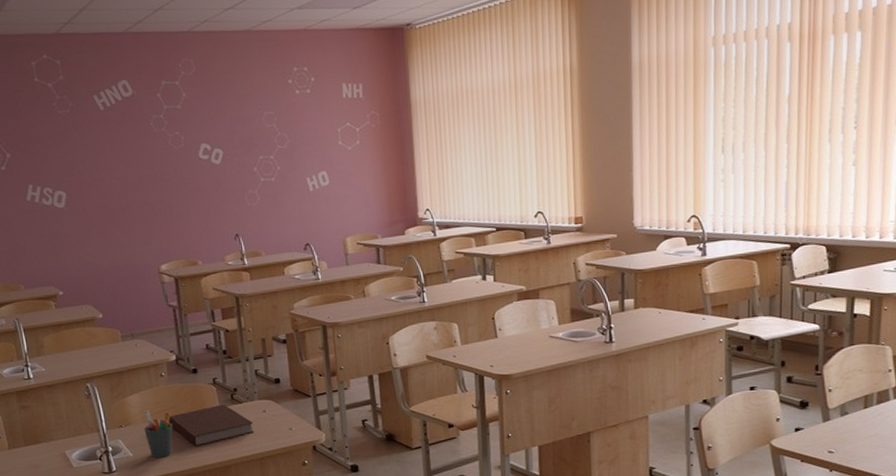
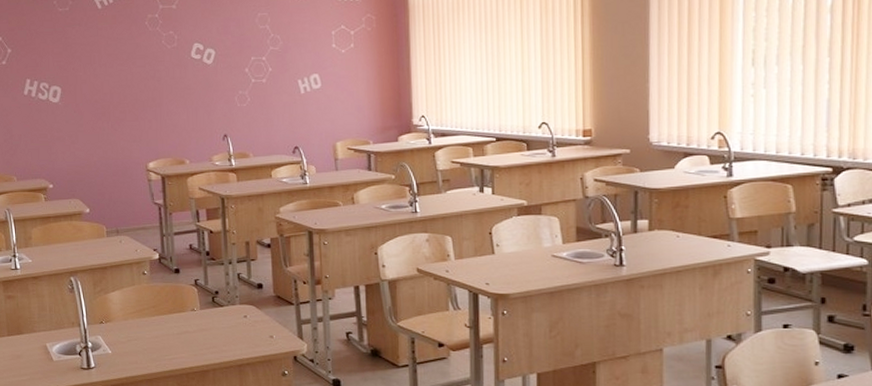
pen holder: present [144,409,173,458] -> none [124,307,153,357]
notebook: present [168,404,255,447] -> none [148,306,234,349]

